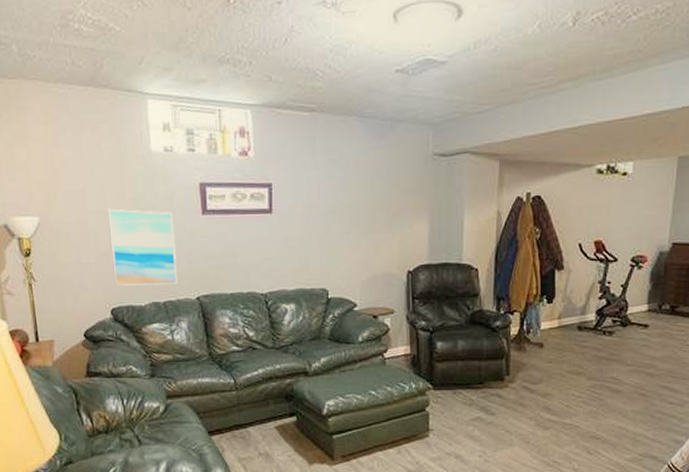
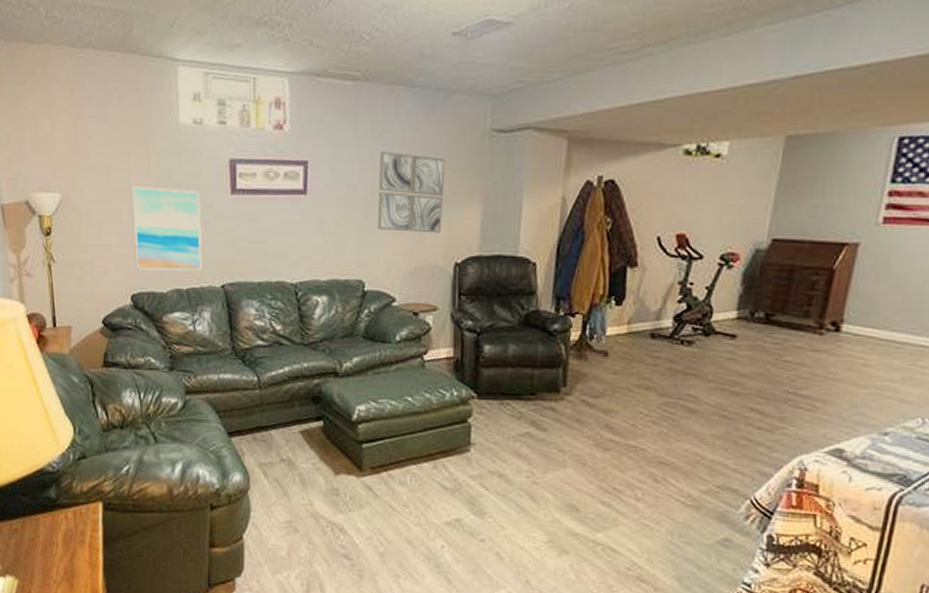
wall art: none [337,173,395,246] -> present [377,150,446,233]

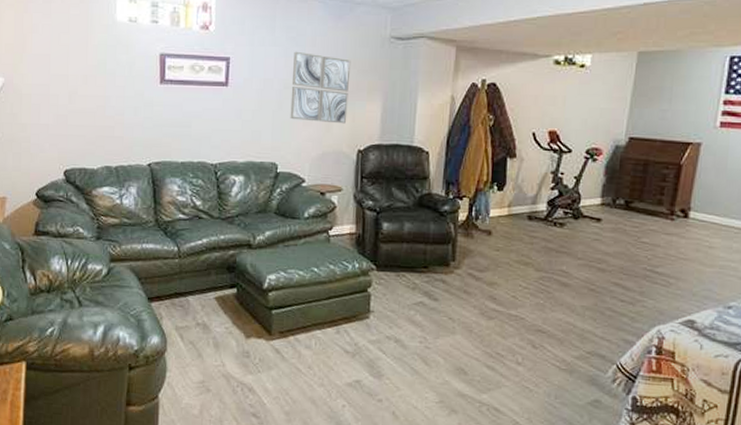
wall art: present [132,185,202,271] -> none [69,73,132,150]

